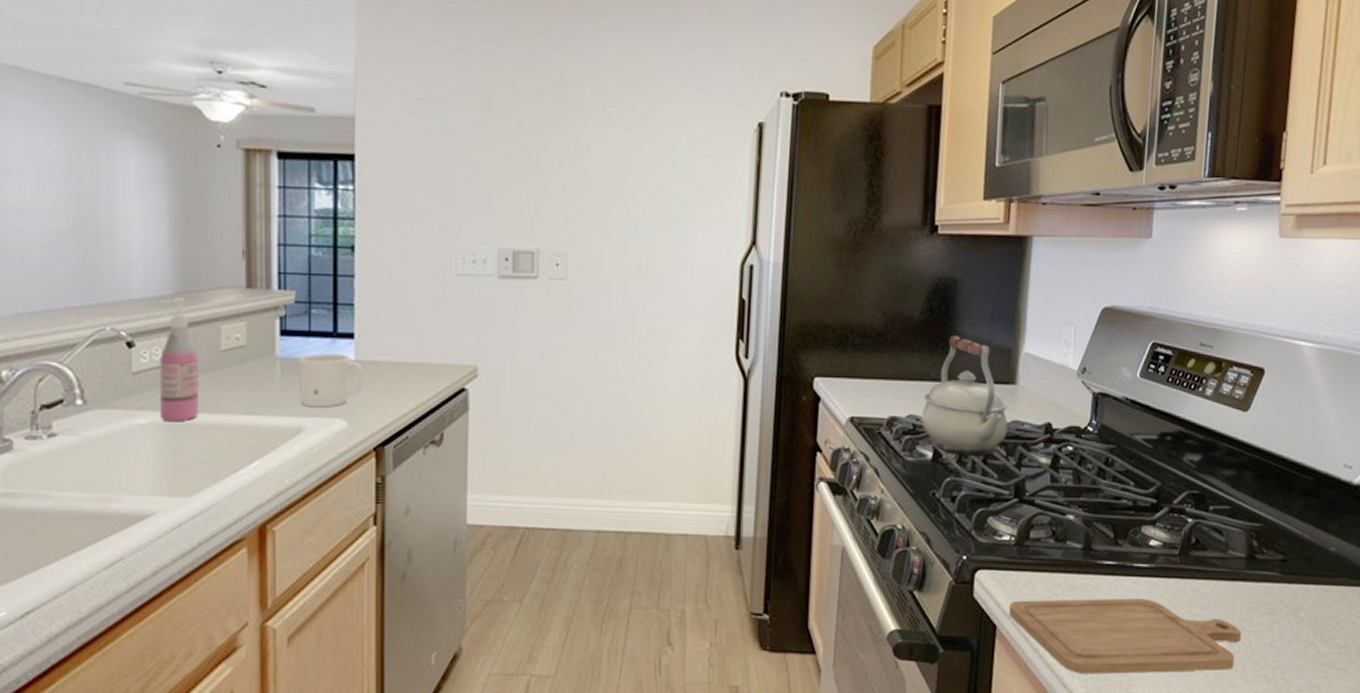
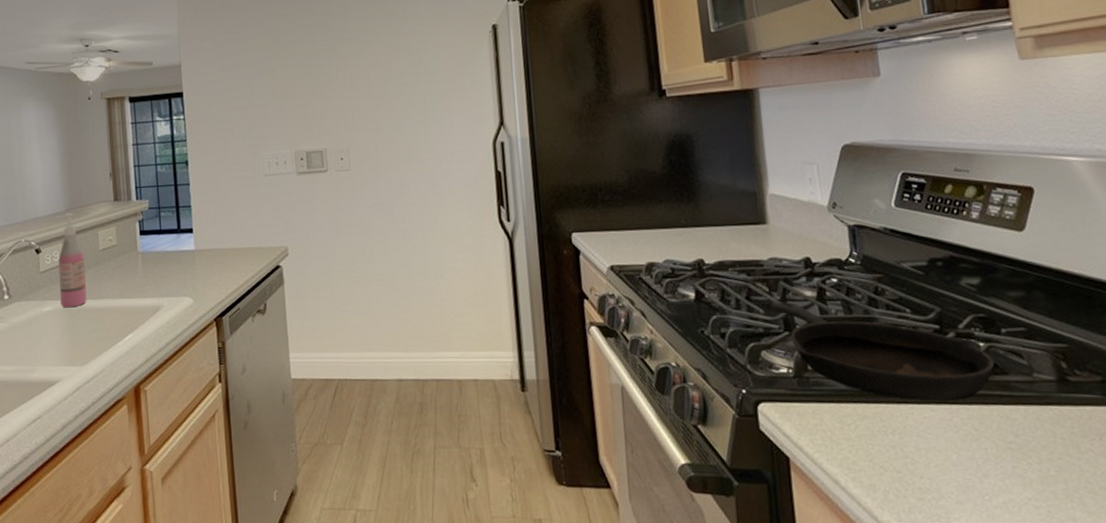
mug: present [298,354,365,407] -> none [153,246,204,290]
kettle: present [921,336,1008,457] -> none [677,185,767,295]
frying pan: none [1006,467,1197,574] -> present [771,301,994,401]
chopping board: present [1009,599,1242,674] -> none [799,427,1071,507]

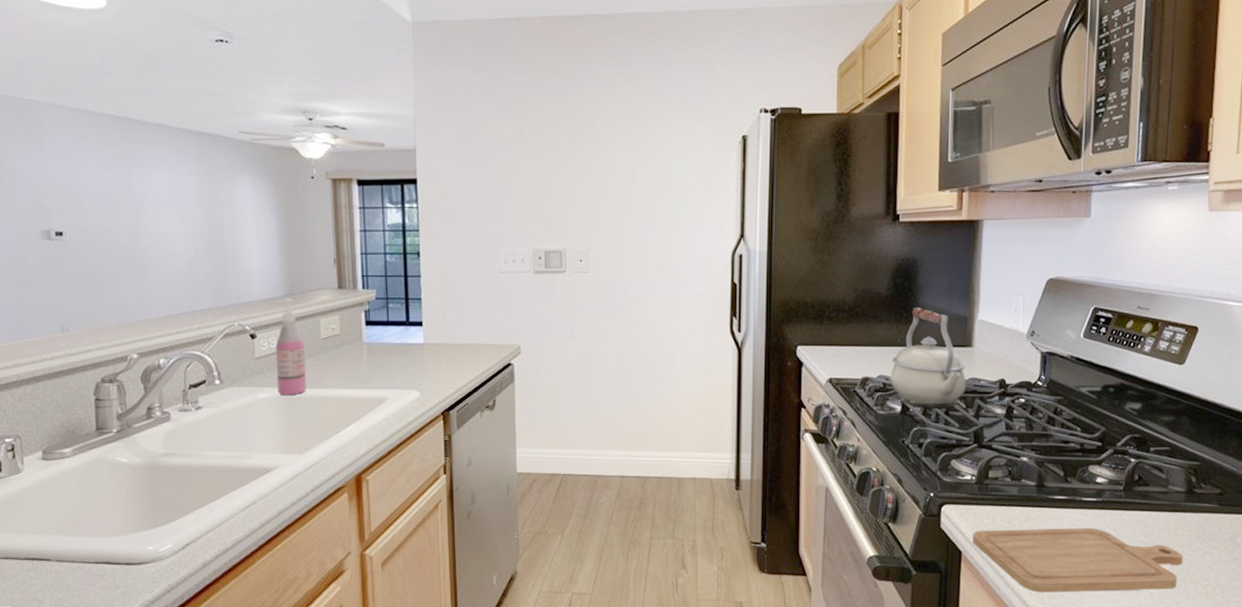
kettle: none [677,185,767,295] -> present [890,308,966,410]
frying pan: present [771,301,994,401] -> none [966,417,1140,507]
chopping board: none [799,427,1071,507] -> present [973,528,1184,593]

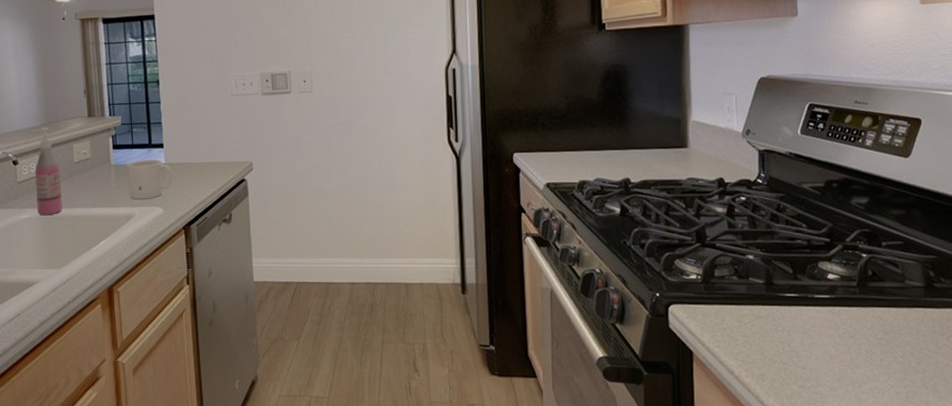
mug: none [380,339,432,381] -> present [126,160,173,200]
kettle: present [890,308,966,410] -> none [607,111,684,210]
chopping board: present [973,528,1184,593] -> none [703,325,929,393]

